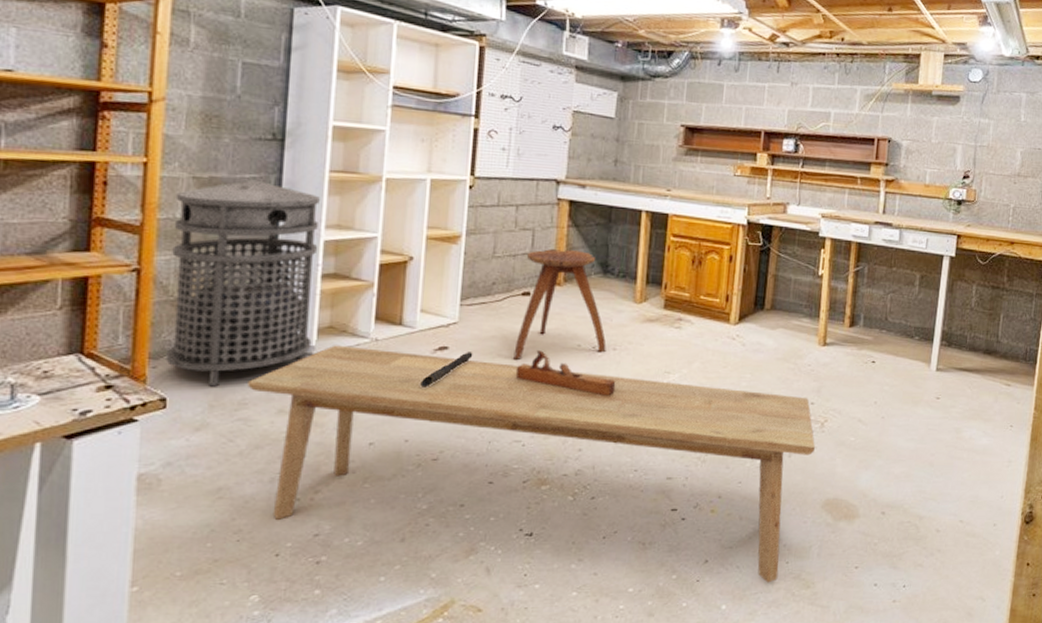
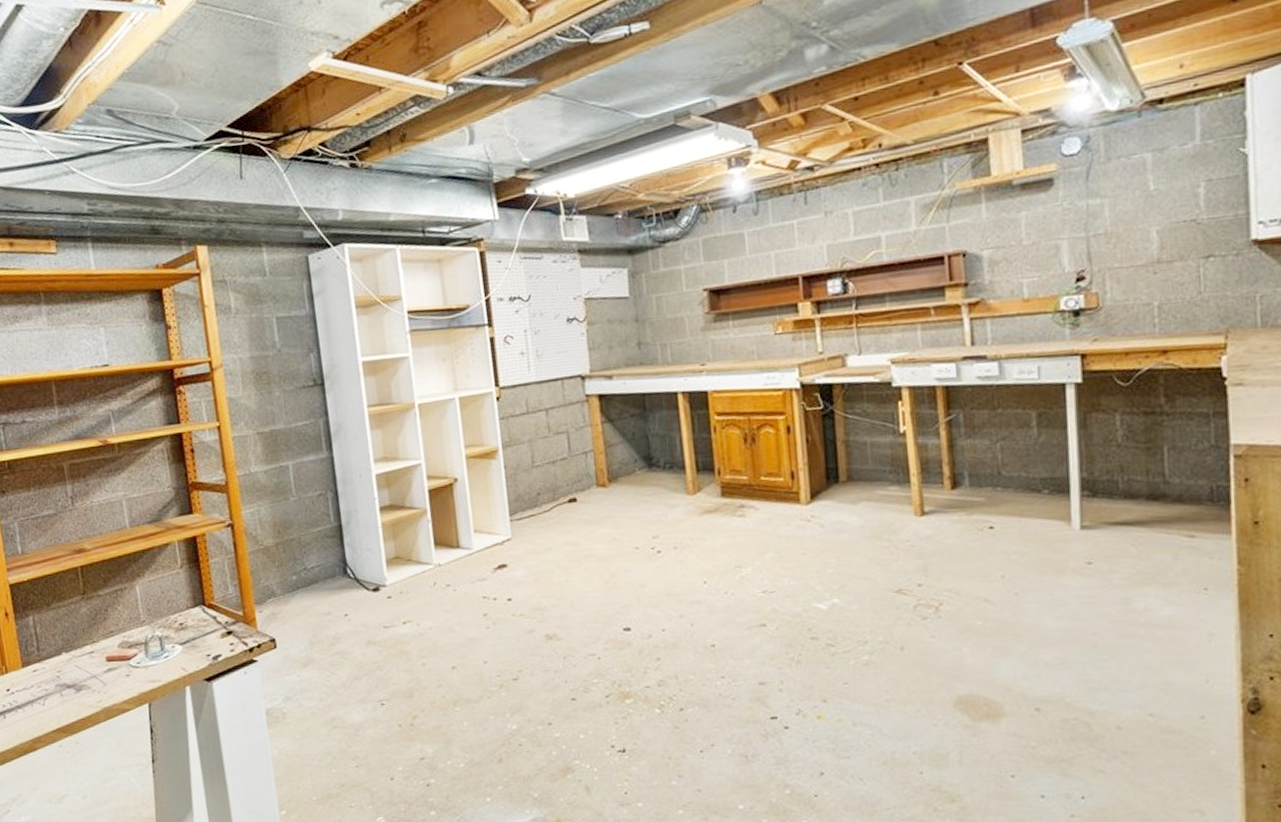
trash can: present [166,179,320,387] -> none [247,426,384,625]
bench: present [248,345,816,583] -> none [337,574,934,797]
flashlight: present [420,352,473,388] -> none [487,567,532,608]
stool: present [513,249,607,360] -> none [566,447,666,570]
hand plane: present [515,350,616,396] -> none [577,558,685,599]

